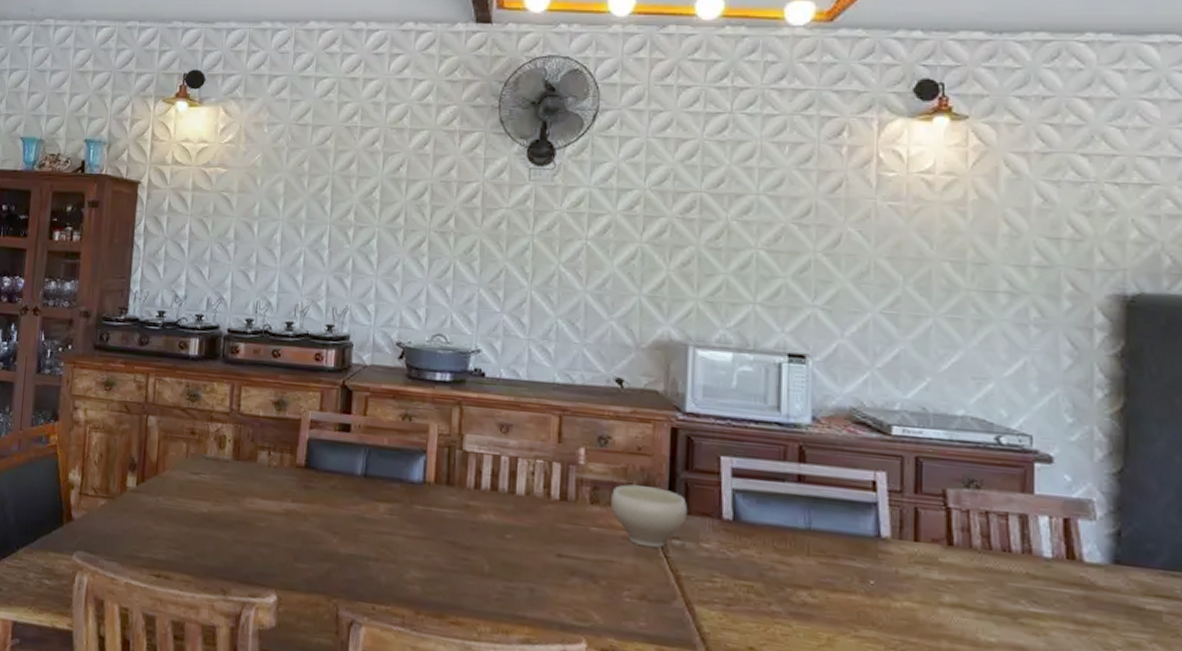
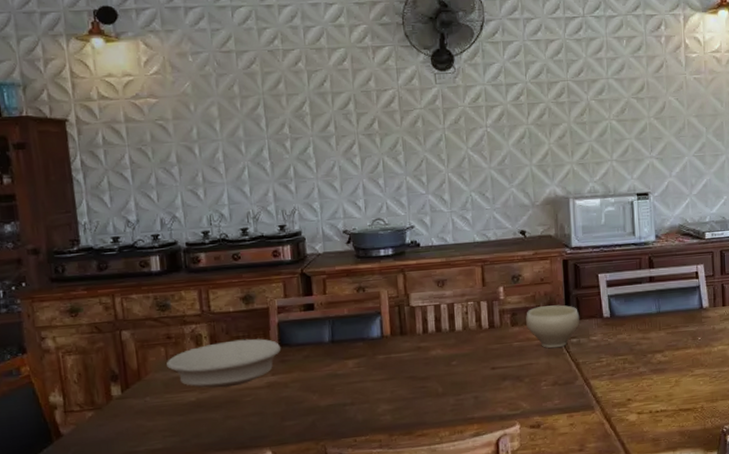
ceramic bowl: none [185,449,307,505] -> present [166,339,282,388]

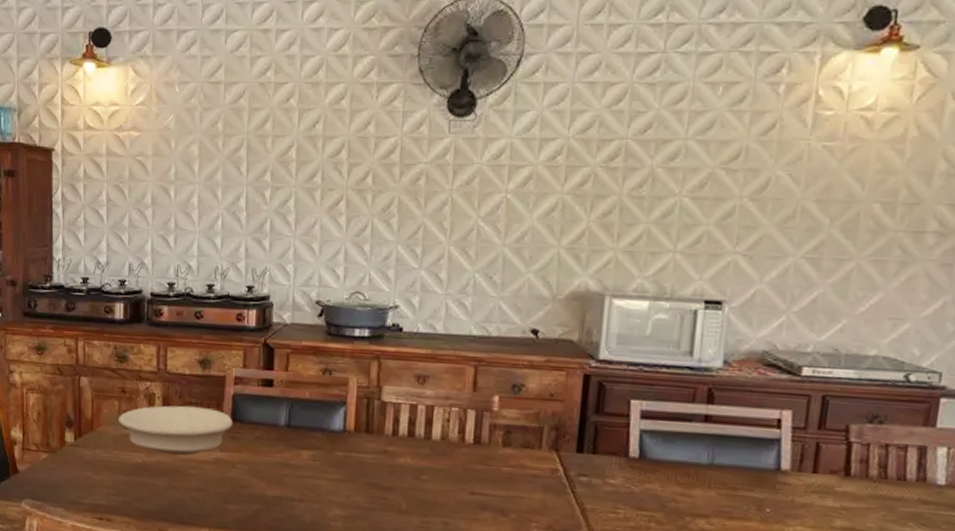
bowl: present [525,305,580,349] -> none [521,428,597,485]

